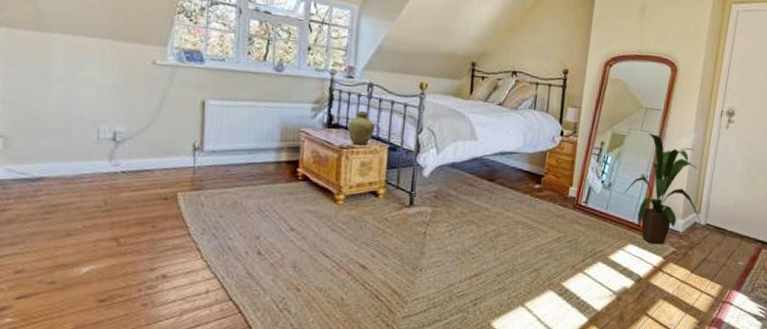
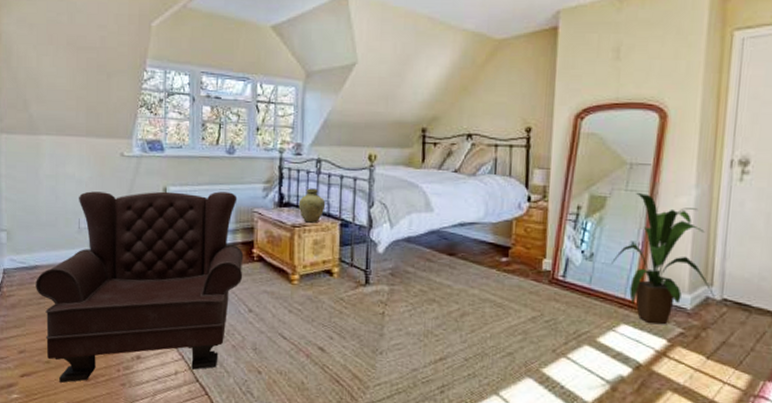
armchair: none [39,99,288,304] -> present [36,191,244,383]

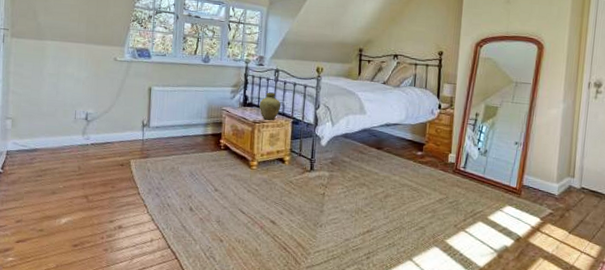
armchair: present [36,191,244,383] -> none [34,88,213,248]
house plant: present [612,193,715,324] -> none [500,105,576,206]

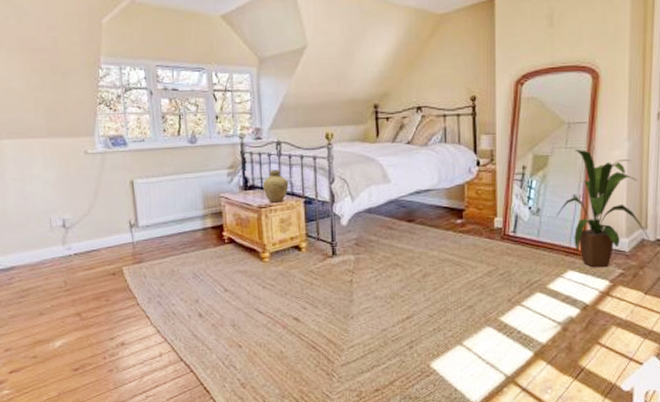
house plant: none [500,105,576,206] -> present [556,150,650,268]

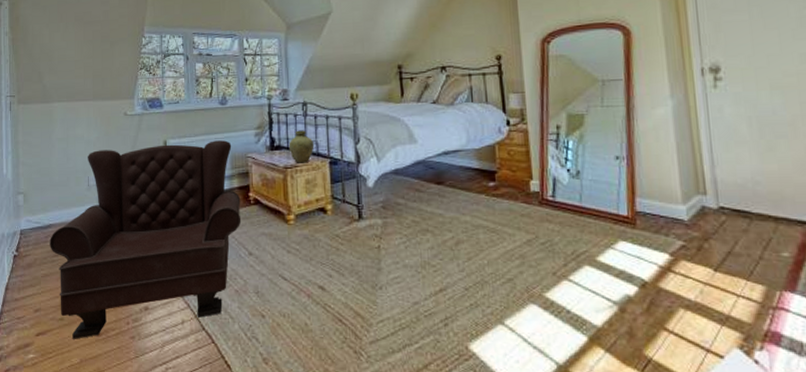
armchair: none [13,180,216,375] -> present [50,140,242,339]
house plant: present [556,150,650,268] -> none [599,108,711,239]

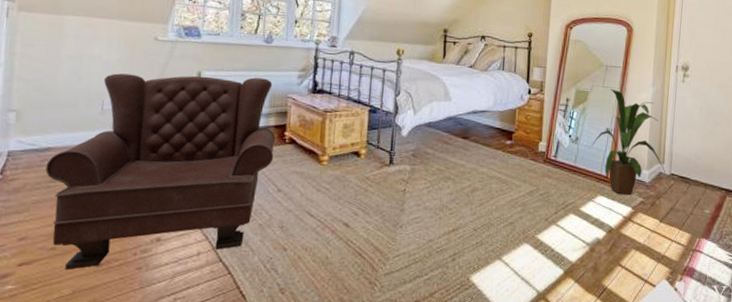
vase: present [288,130,315,163] -> none [331,77,357,109]
house plant: none [599,108,711,239] -> present [592,89,666,195]

